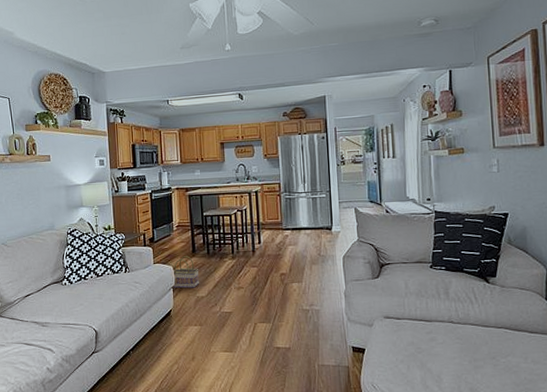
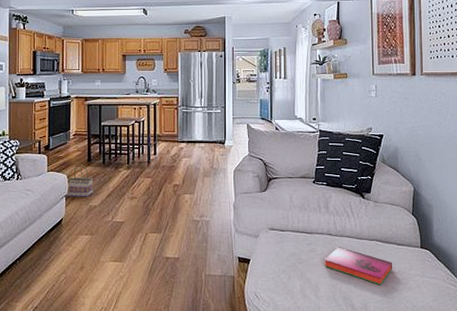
hardback book: none [446,334,525,376] -> present [324,246,393,285]

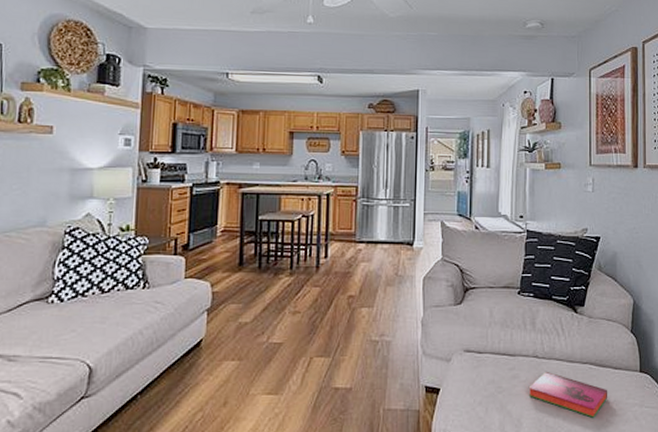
basket: present [64,165,94,197] -> none [206,270,245,312]

